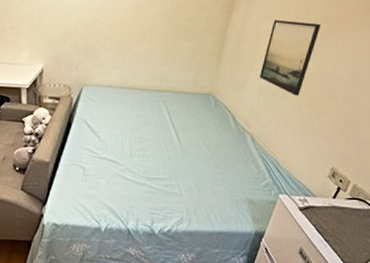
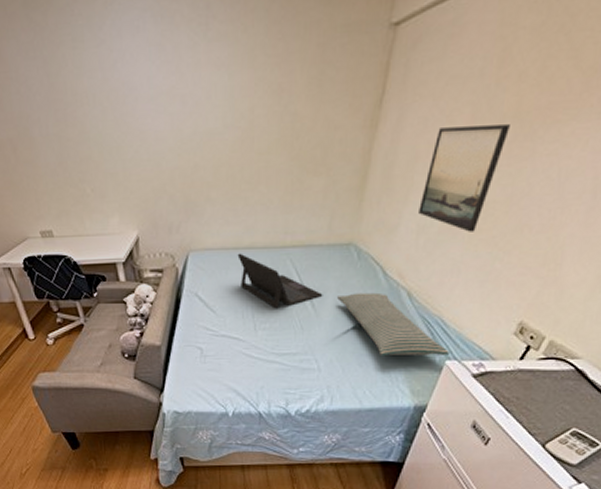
laptop: none [122,91,186,140] -> present [237,253,322,309]
pillow: none [198,133,282,190] -> present [337,292,449,356]

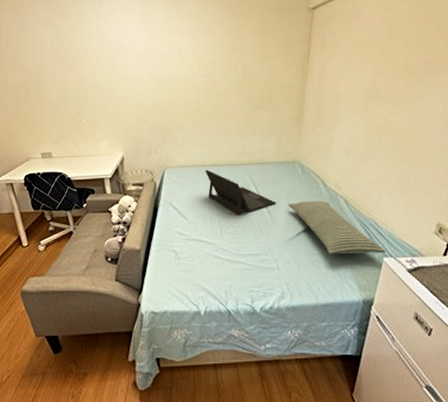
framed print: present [419,125,510,232] -> none [345,74,403,152]

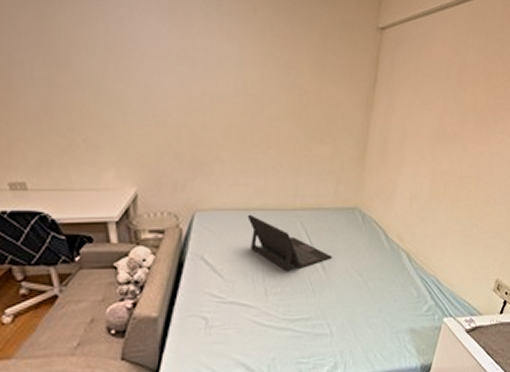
pillow: present [288,200,385,255] -> none [346,254,445,317]

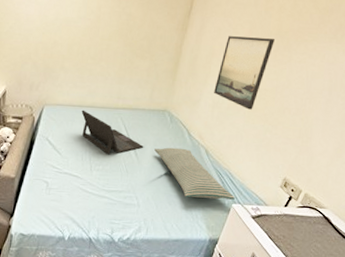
pillow: none [346,254,445,317] -> present [154,147,235,200]
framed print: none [410,114,471,201] -> present [214,36,275,110]

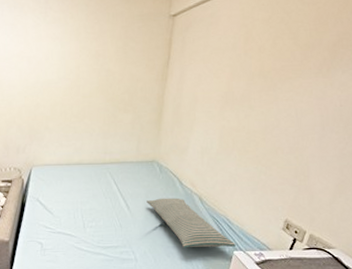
laptop: present [81,110,143,155] -> none [69,168,135,211]
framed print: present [214,36,275,110] -> none [201,80,258,153]

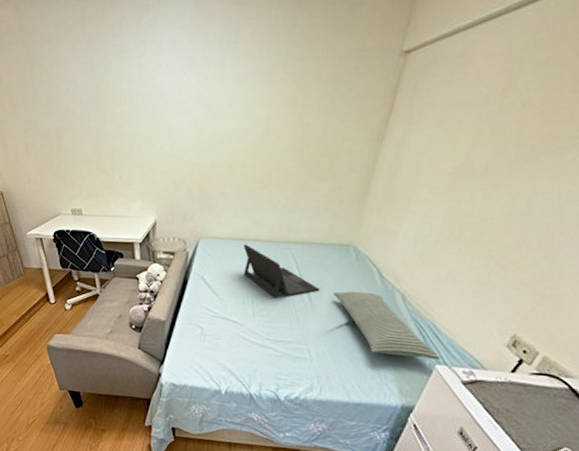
laptop: none [69,168,135,211] -> present [243,244,319,299]

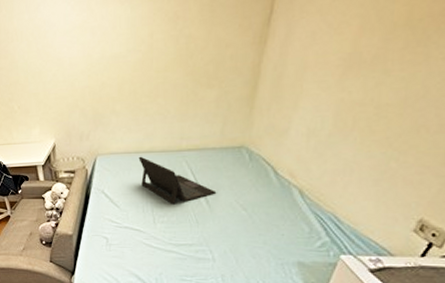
pillow: present [333,291,440,360] -> none [230,190,344,250]

